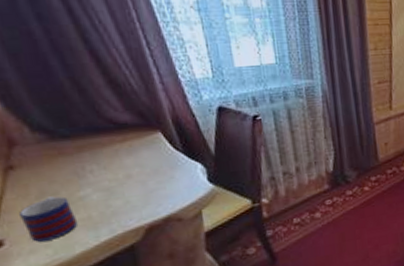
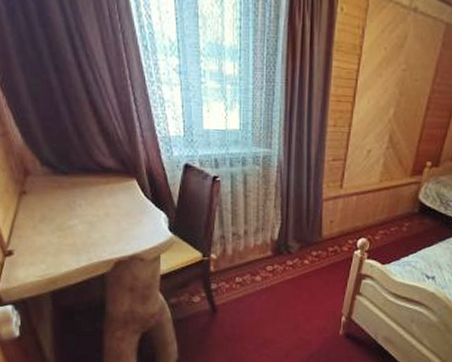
mug: present [19,196,79,242] -> none [26,221,66,257]

